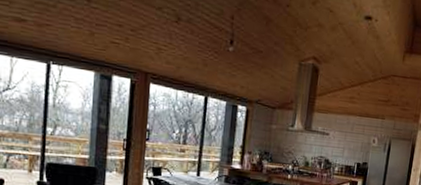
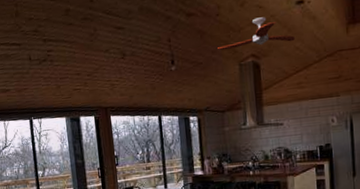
ceiling fan: none [281,21,358,55] -> present [218,17,296,50]

